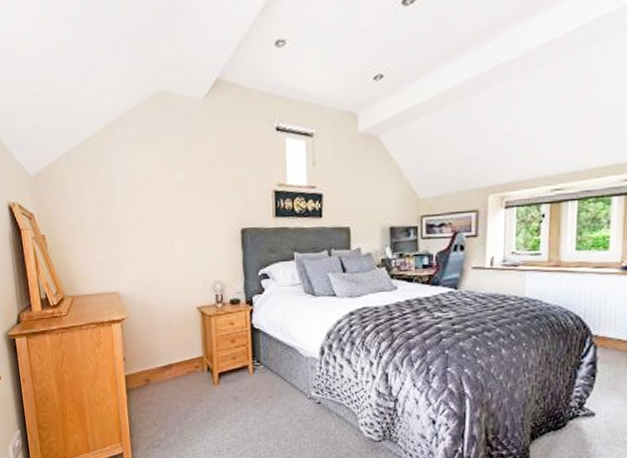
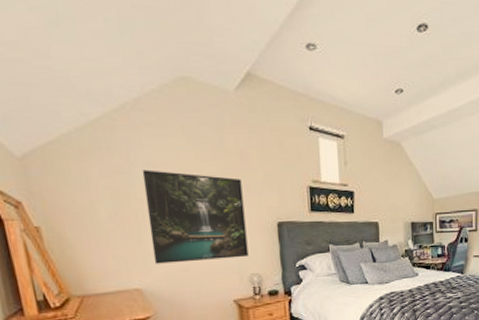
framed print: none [122,181,212,269] -> present [142,169,249,264]

